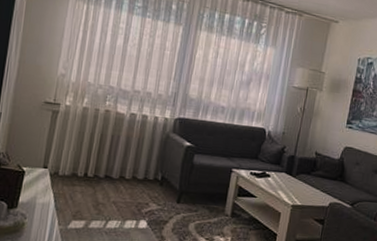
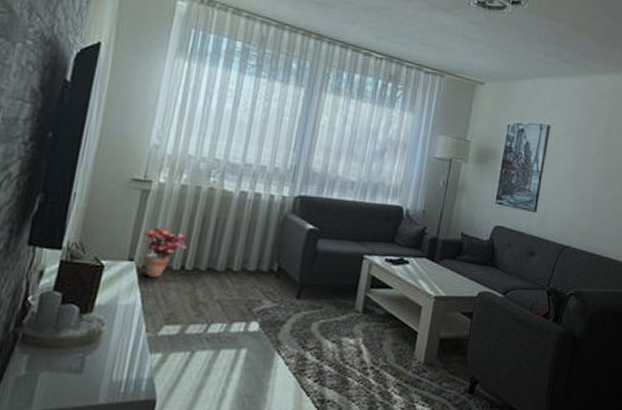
potted plant: none [54,141,90,182] -> present [143,227,189,278]

